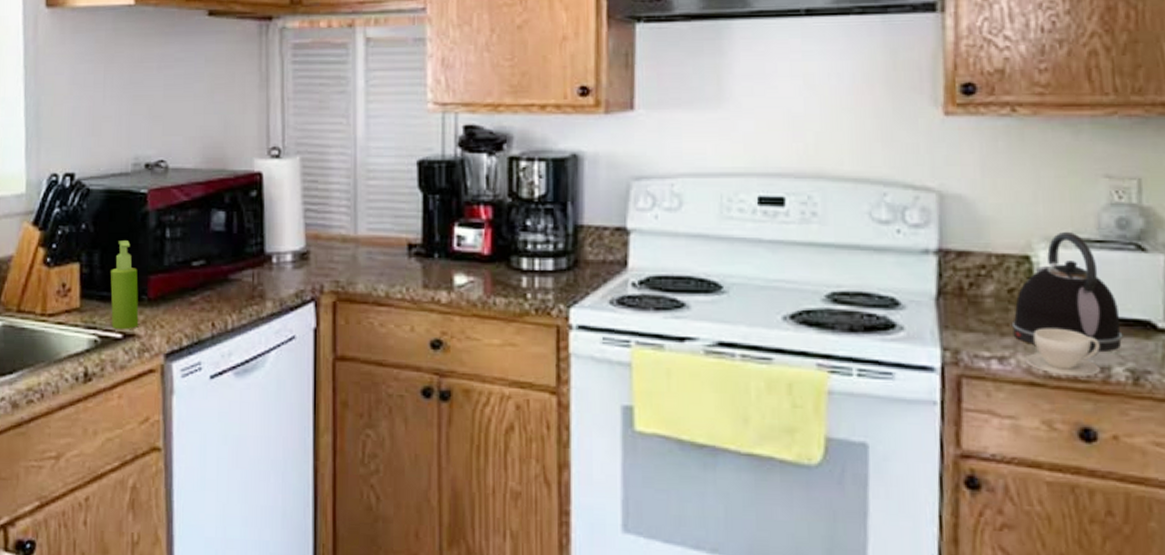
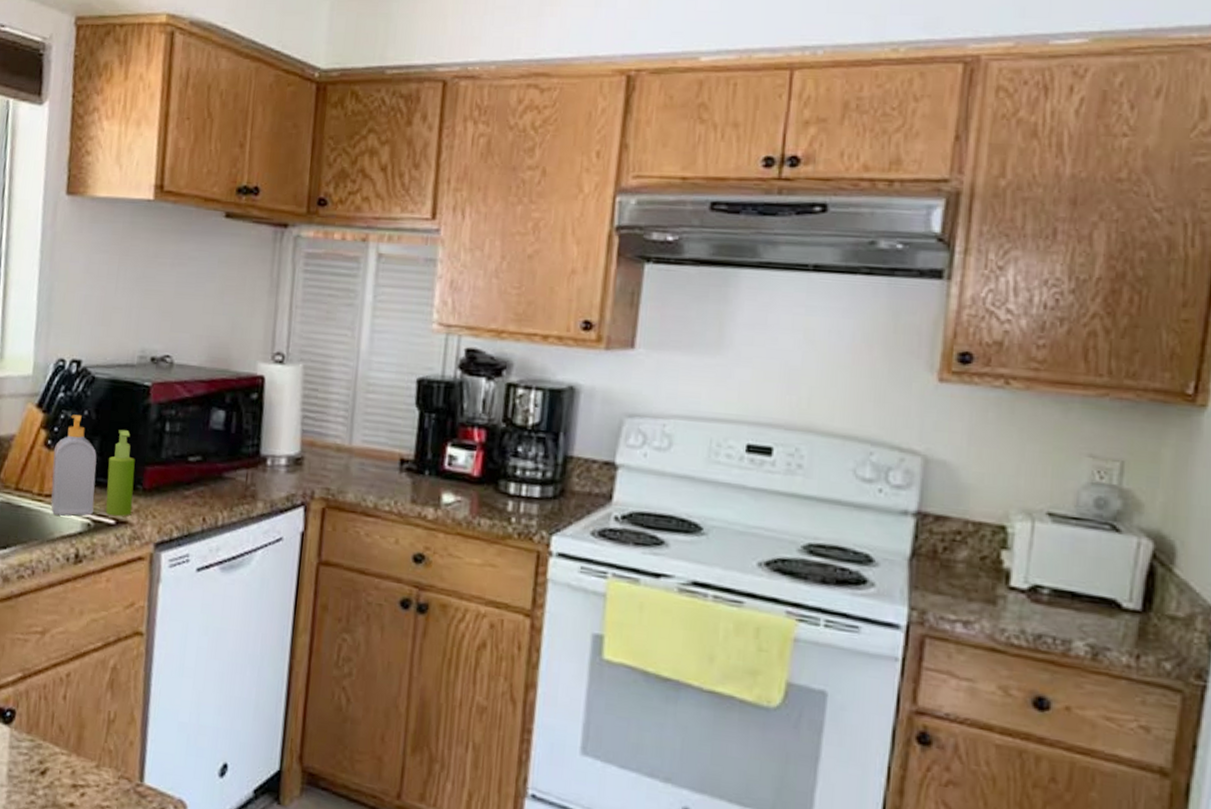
soap bottle: none [53,229,99,334] -> present [50,414,97,516]
kettle: present [1011,231,1124,353] -> none [979,505,1088,627]
teacup: present [1025,328,1100,376] -> none [989,597,1064,648]

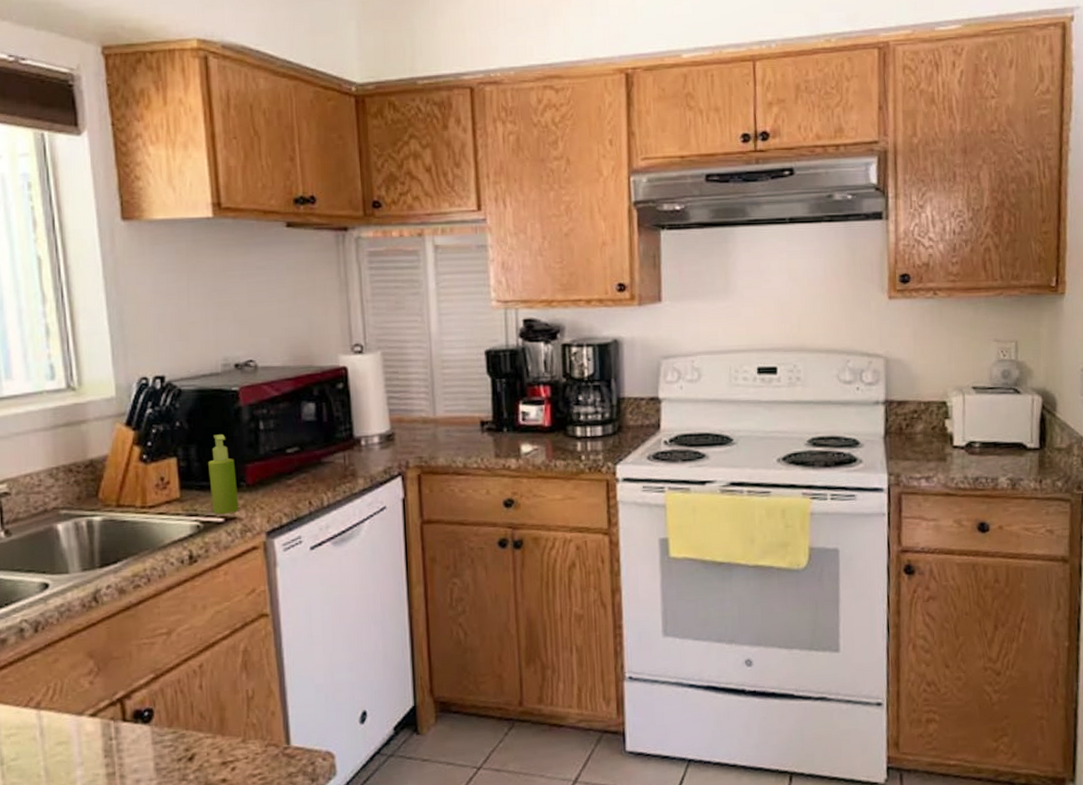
soap bottle: present [50,414,97,516] -> none [150,427,200,523]

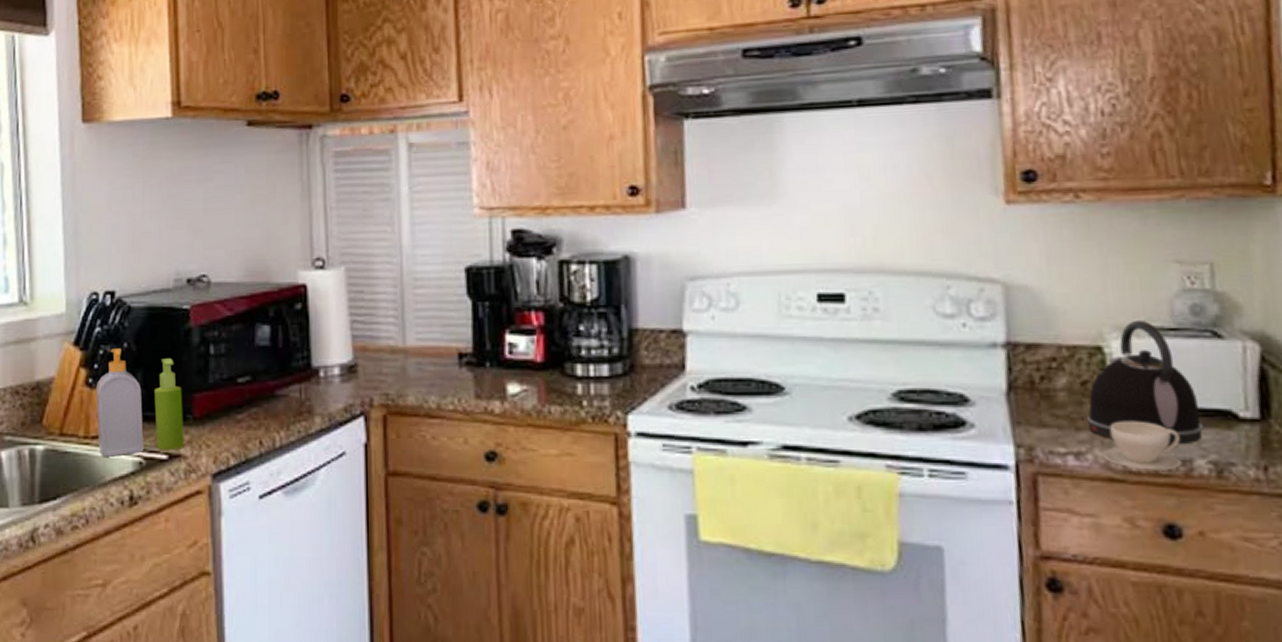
soap bottle: none [150,427,200,523] -> present [95,348,144,457]
kettle: none [934,382,1006,469] -> present [1086,319,1204,445]
teacup: none [943,453,991,487] -> present [1102,421,1181,470]

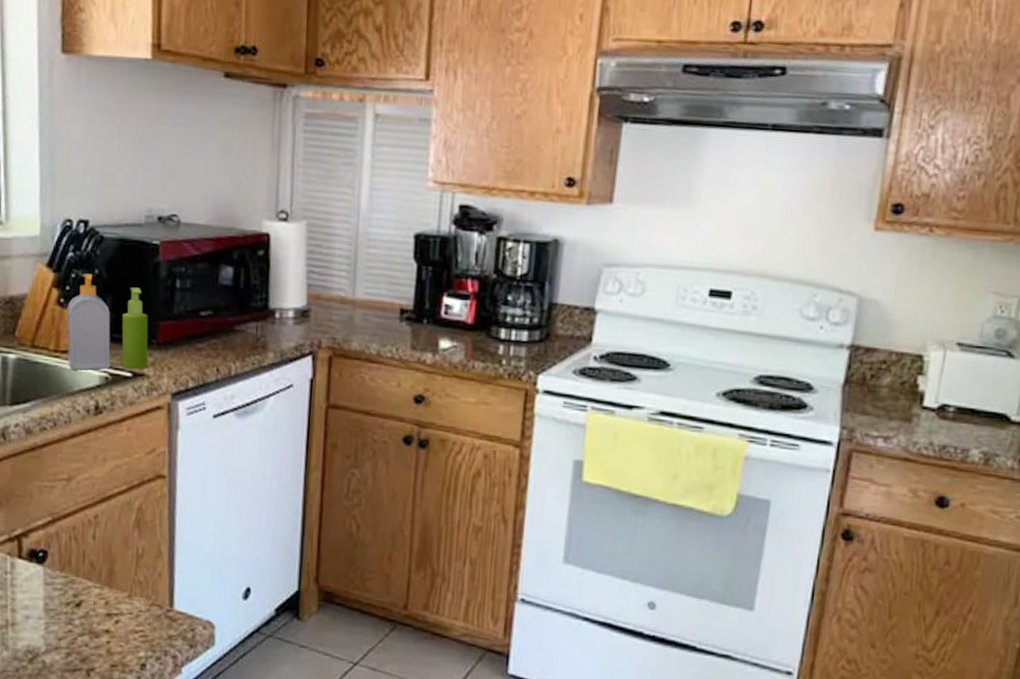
kettle: present [1086,319,1204,445] -> none [898,337,984,438]
teacup: present [1102,421,1181,470] -> none [904,415,964,456]

